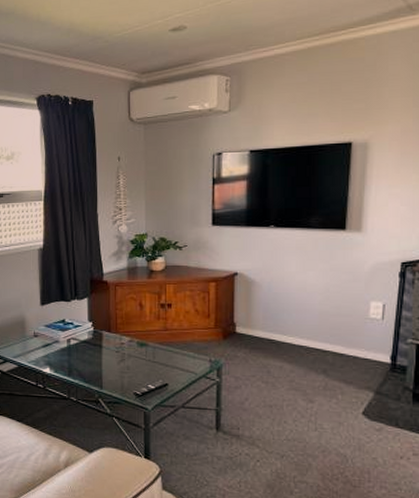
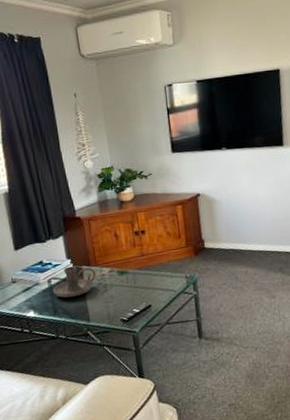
candle holder: none [70,329,114,361] -> present [52,266,96,298]

